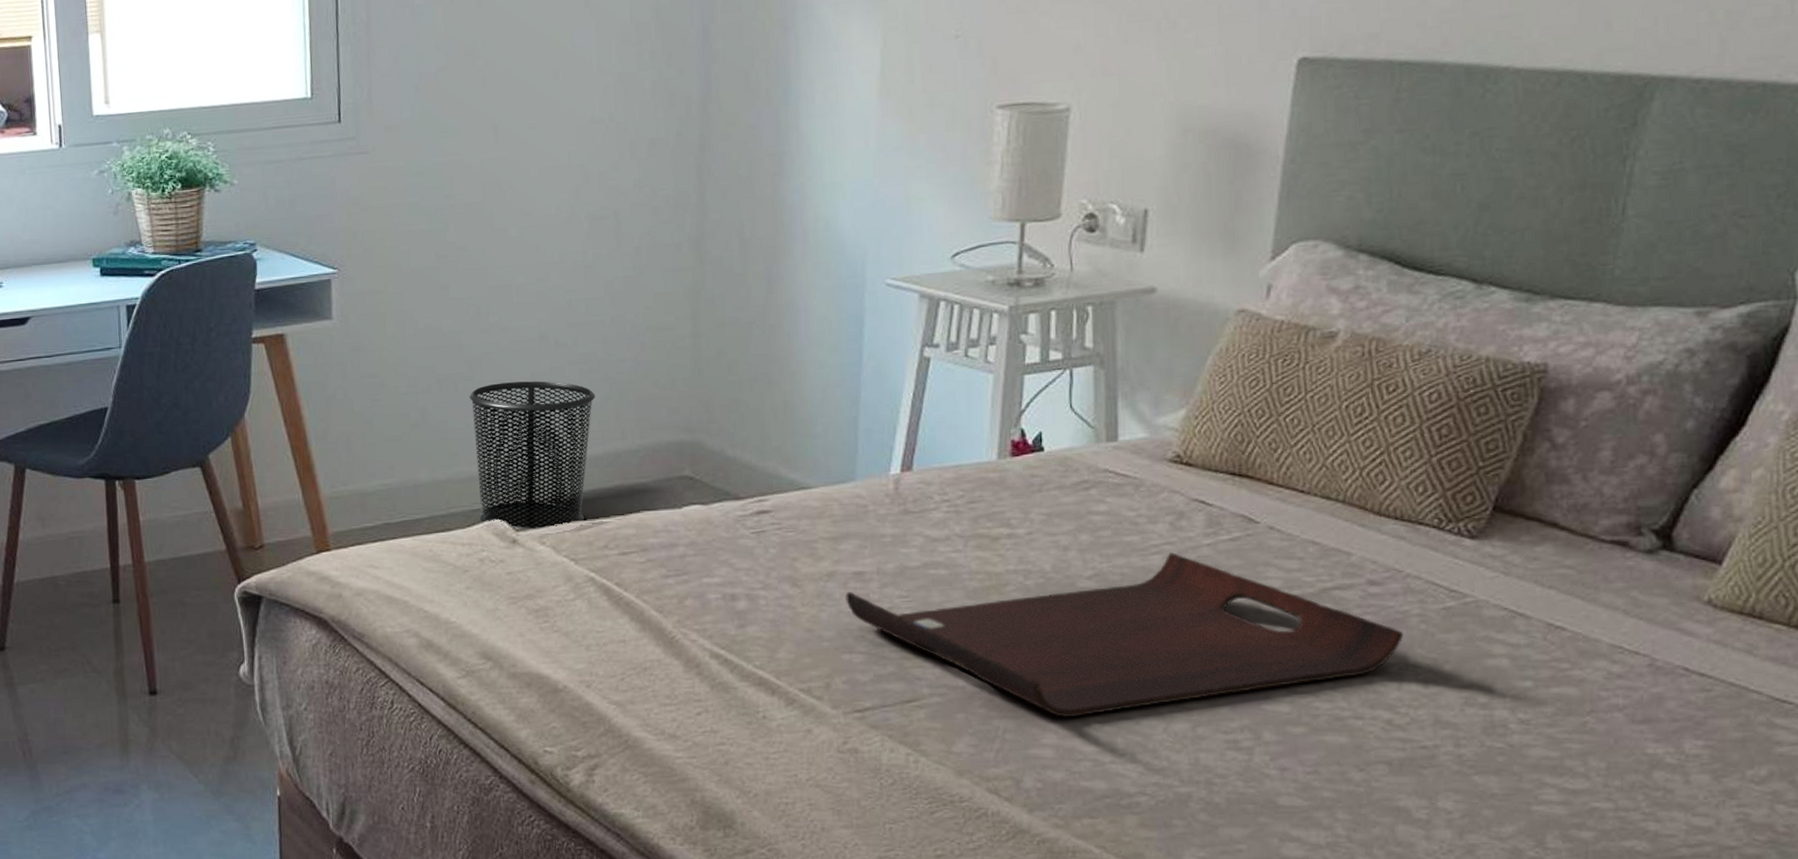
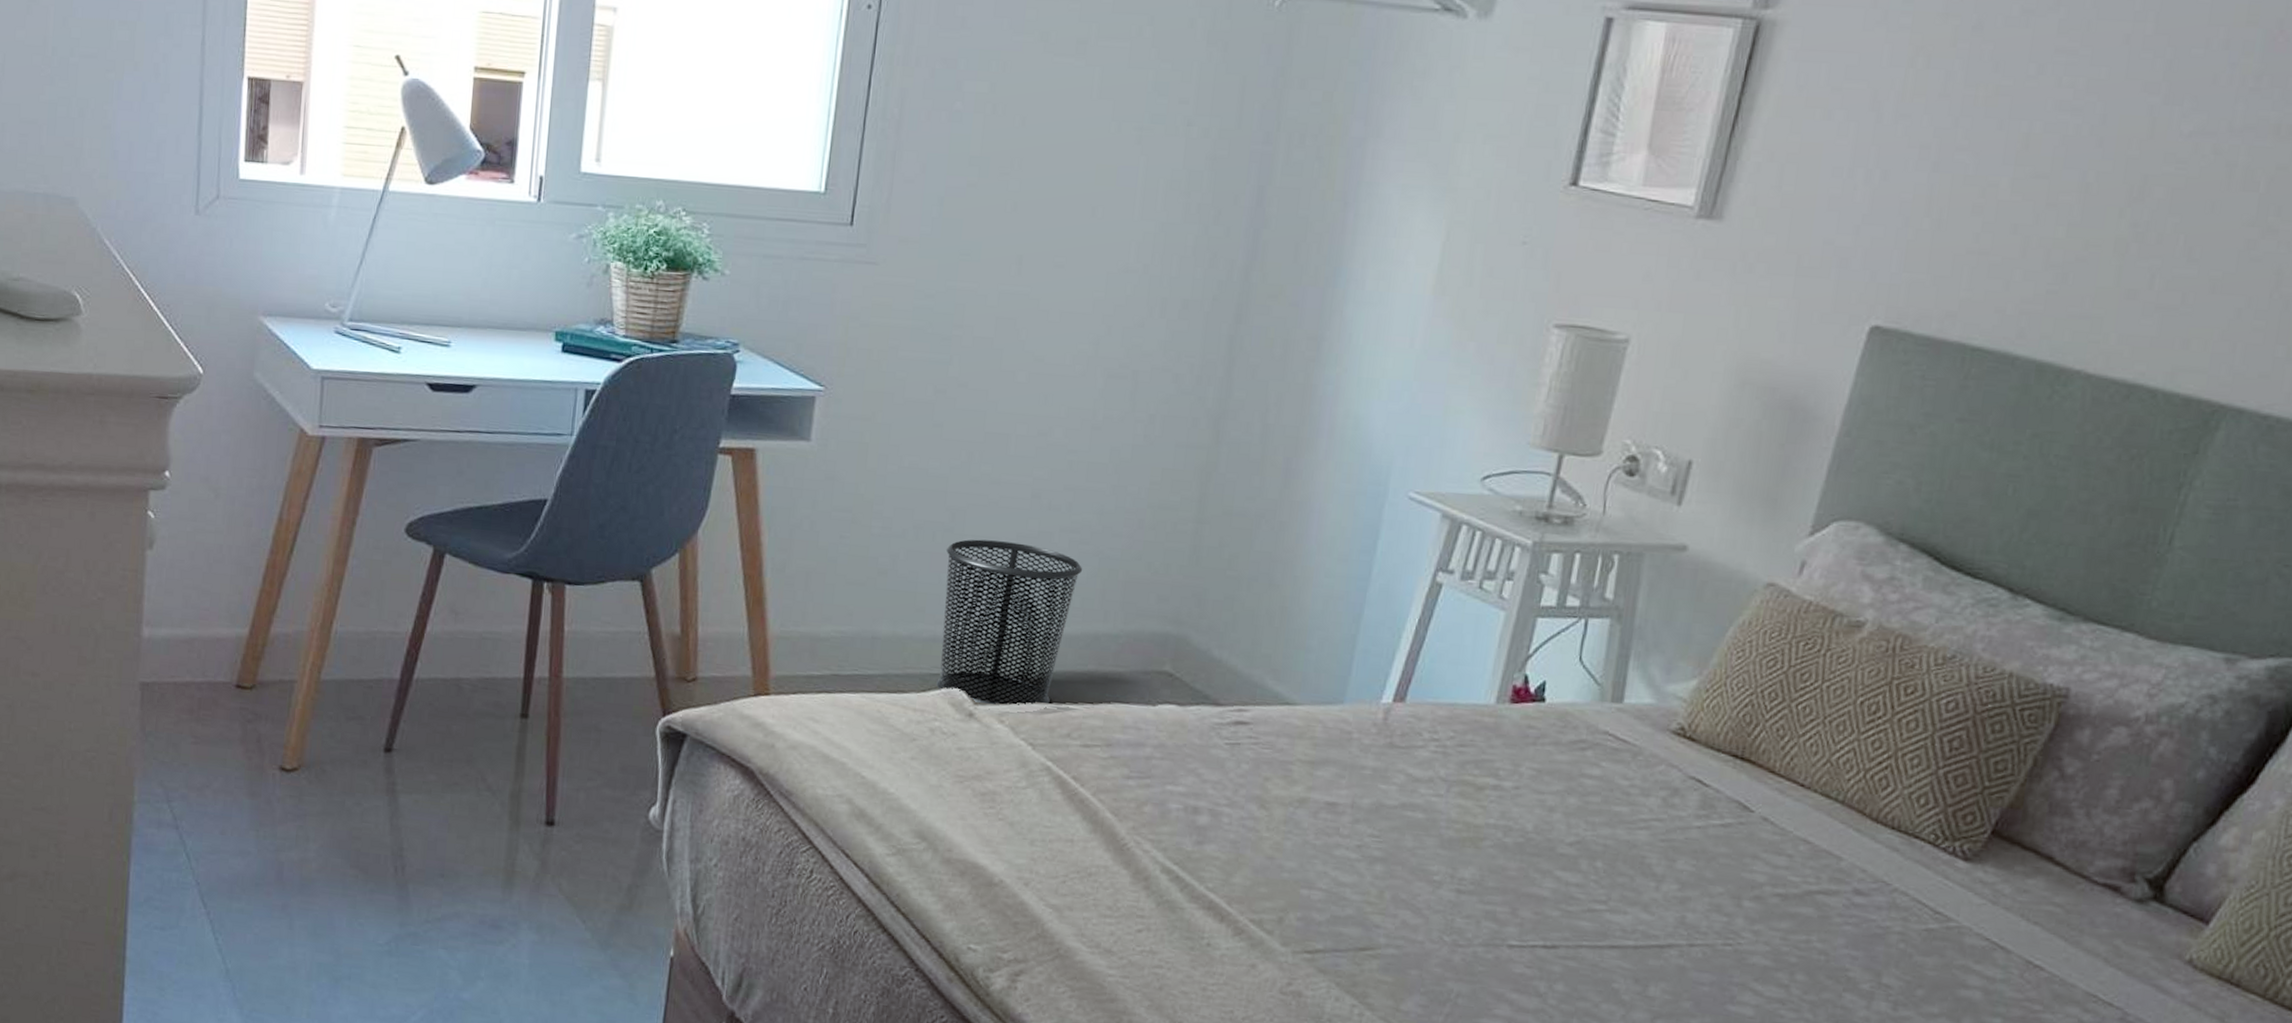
serving tray: present [845,552,1403,718] -> none [1314,822,1881,991]

